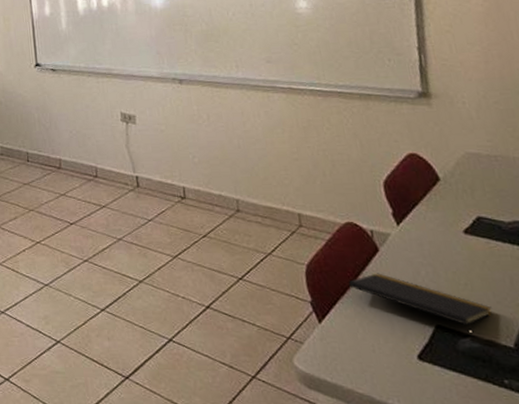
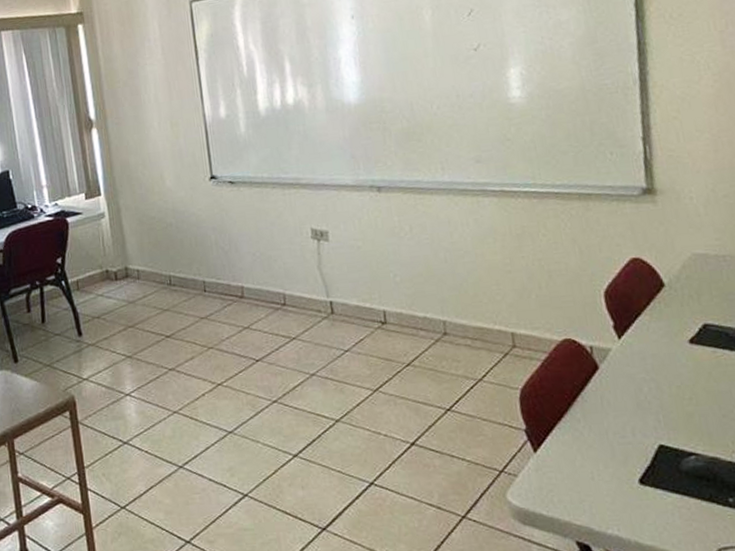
notepad: present [349,273,492,339] -> none [566,393,717,458]

